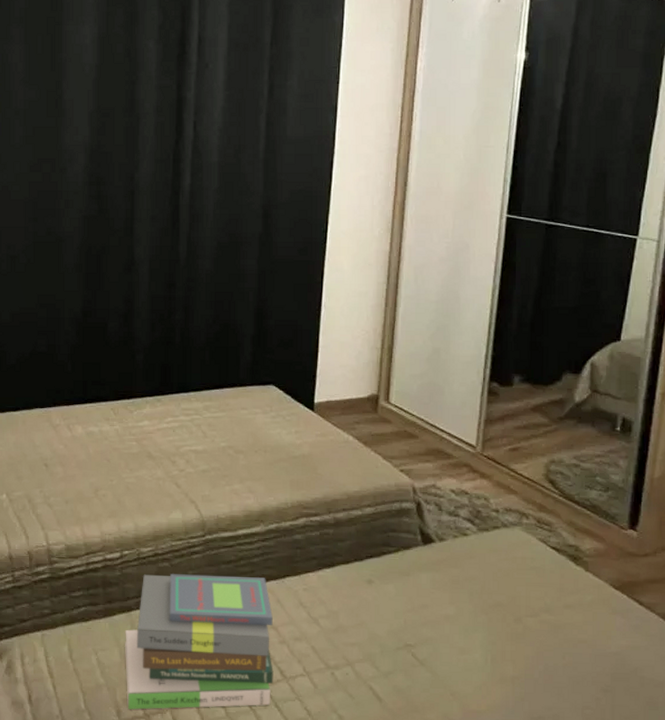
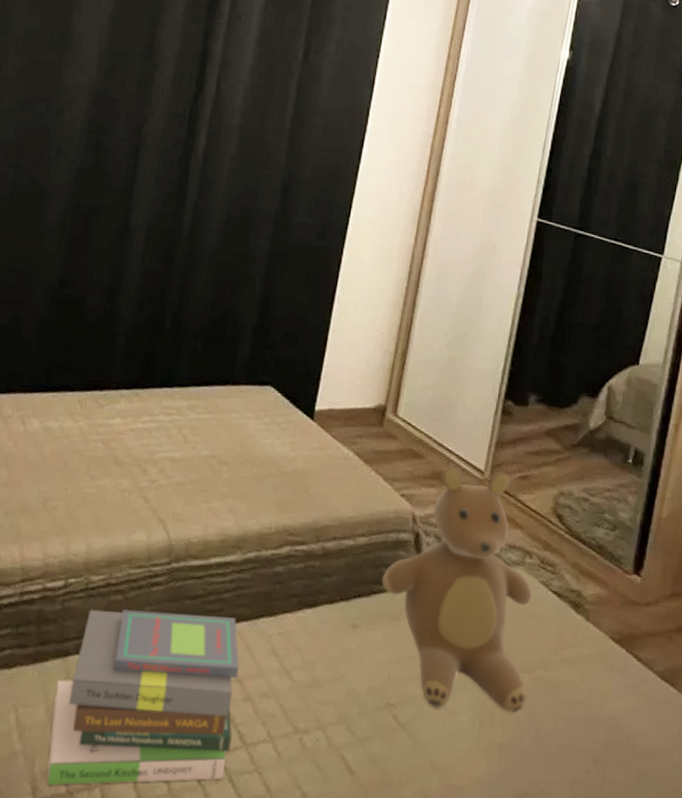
teddy bear: none [390,443,535,652] -> present [382,466,533,715]

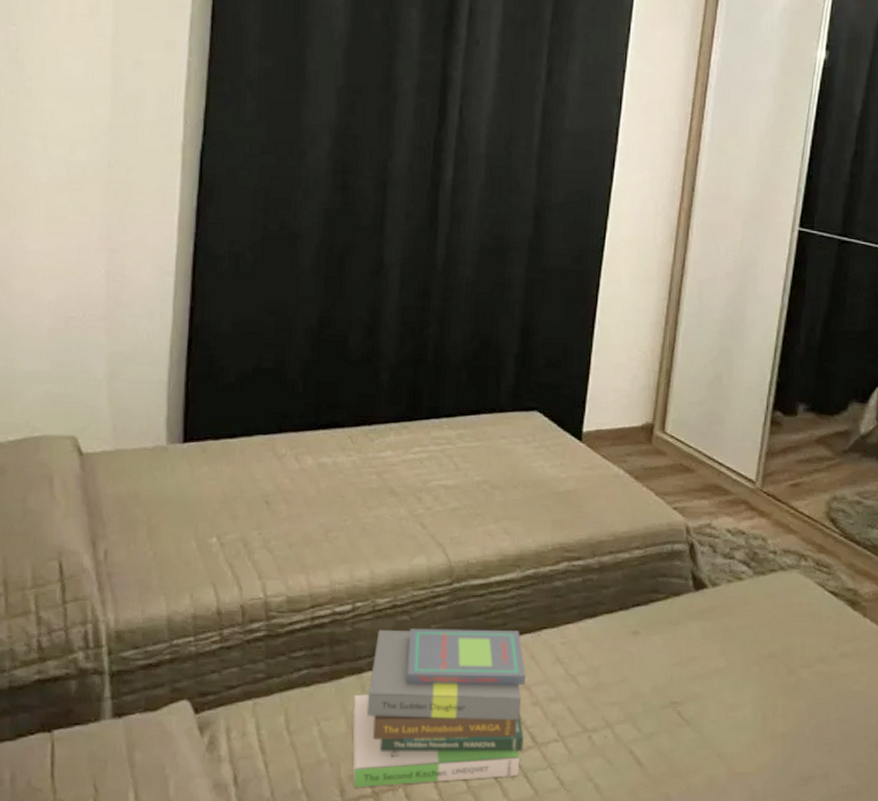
teddy bear: present [382,466,533,715] -> none [659,478,810,706]

